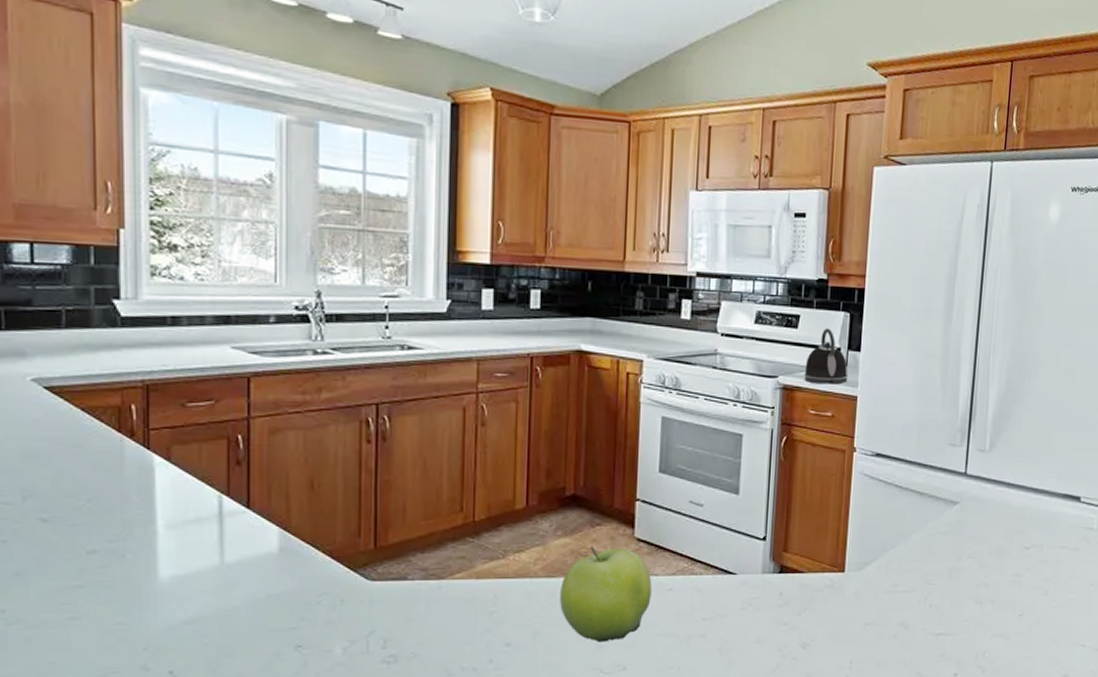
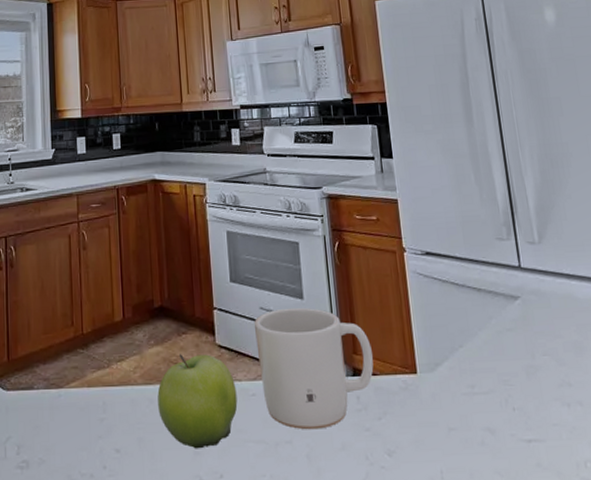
mug: none [680,503,804,624] -> present [253,307,374,430]
kettle: present [804,328,848,385] -> none [344,140,386,191]

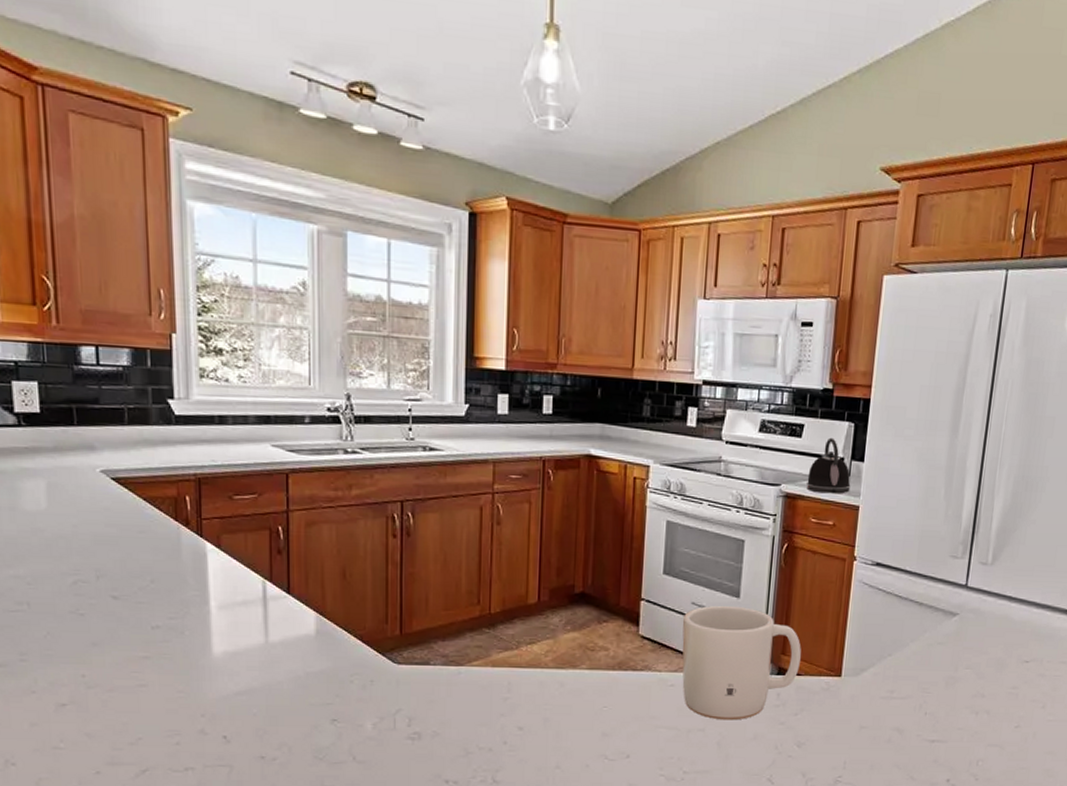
fruit: present [157,353,238,449] -> none [568,640,655,731]
kettle: none [344,140,386,191] -> present [806,437,851,494]

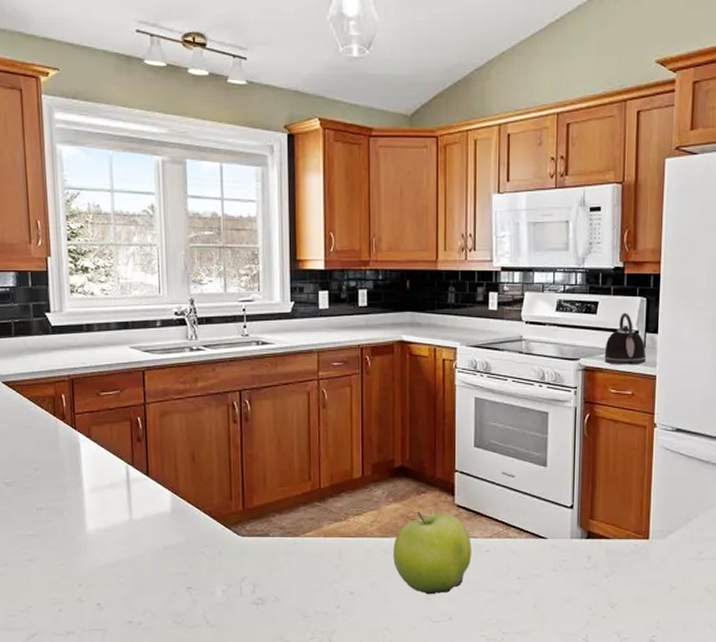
fruit: none [568,640,655,731] -> present [393,510,472,595]
mug: present [682,605,802,721] -> none [494,474,610,583]

